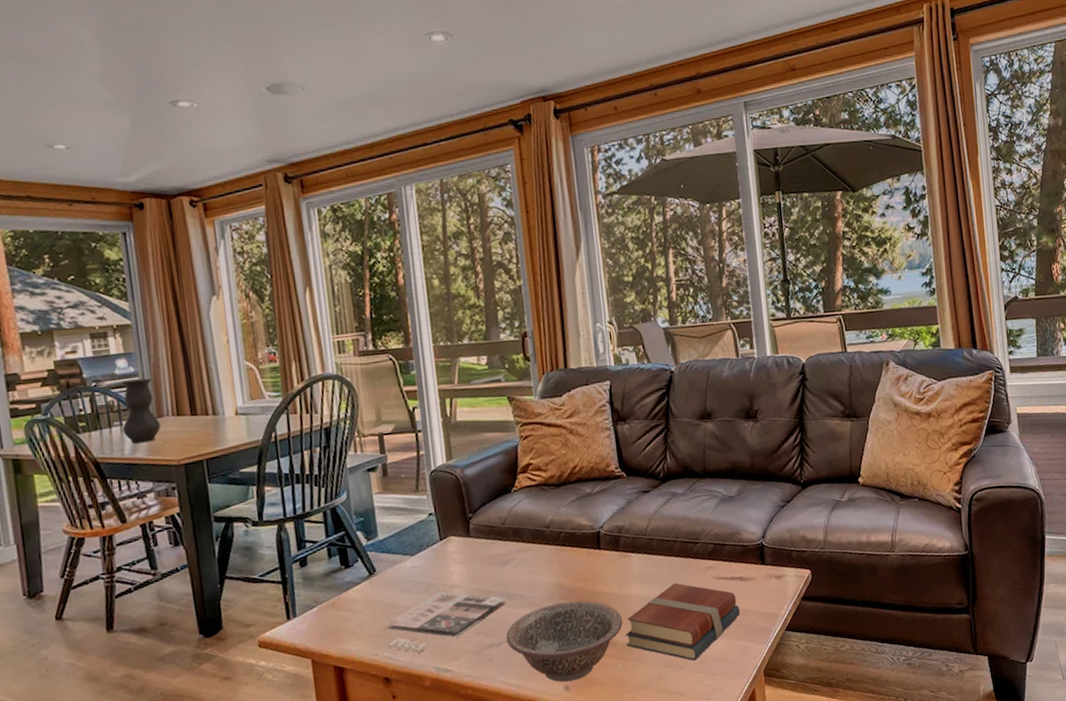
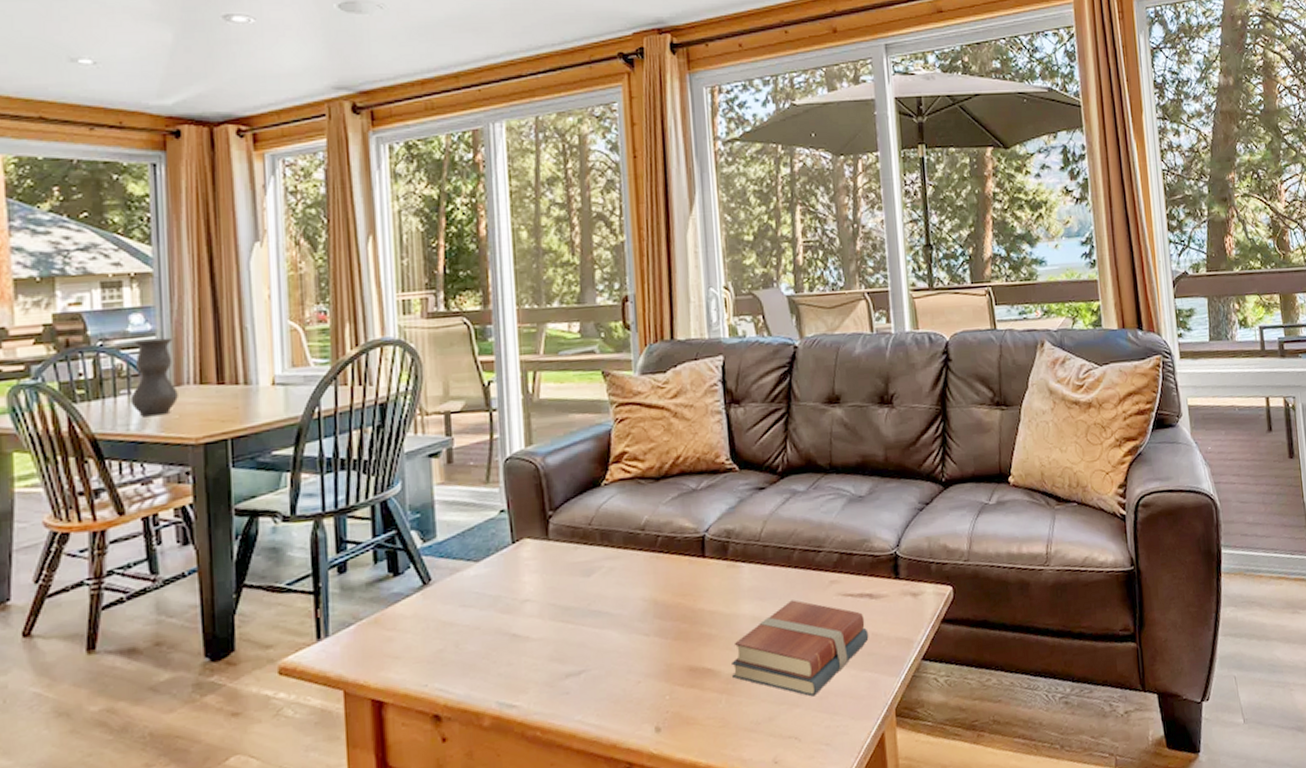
magazine: present [385,591,506,653] -> none [438,607,589,684]
decorative bowl: present [506,600,623,683] -> none [586,620,729,723]

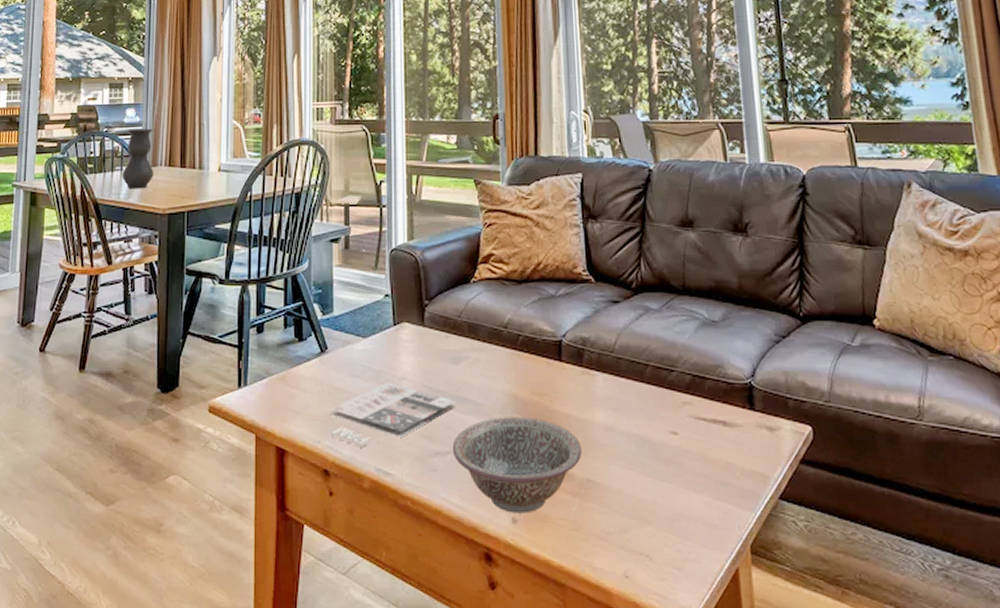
magazine: none [438,607,589,684] -> present [330,382,456,448]
decorative bowl: none [586,620,729,723] -> present [452,417,583,513]
books: present [732,600,869,697] -> none [585,415,722,516]

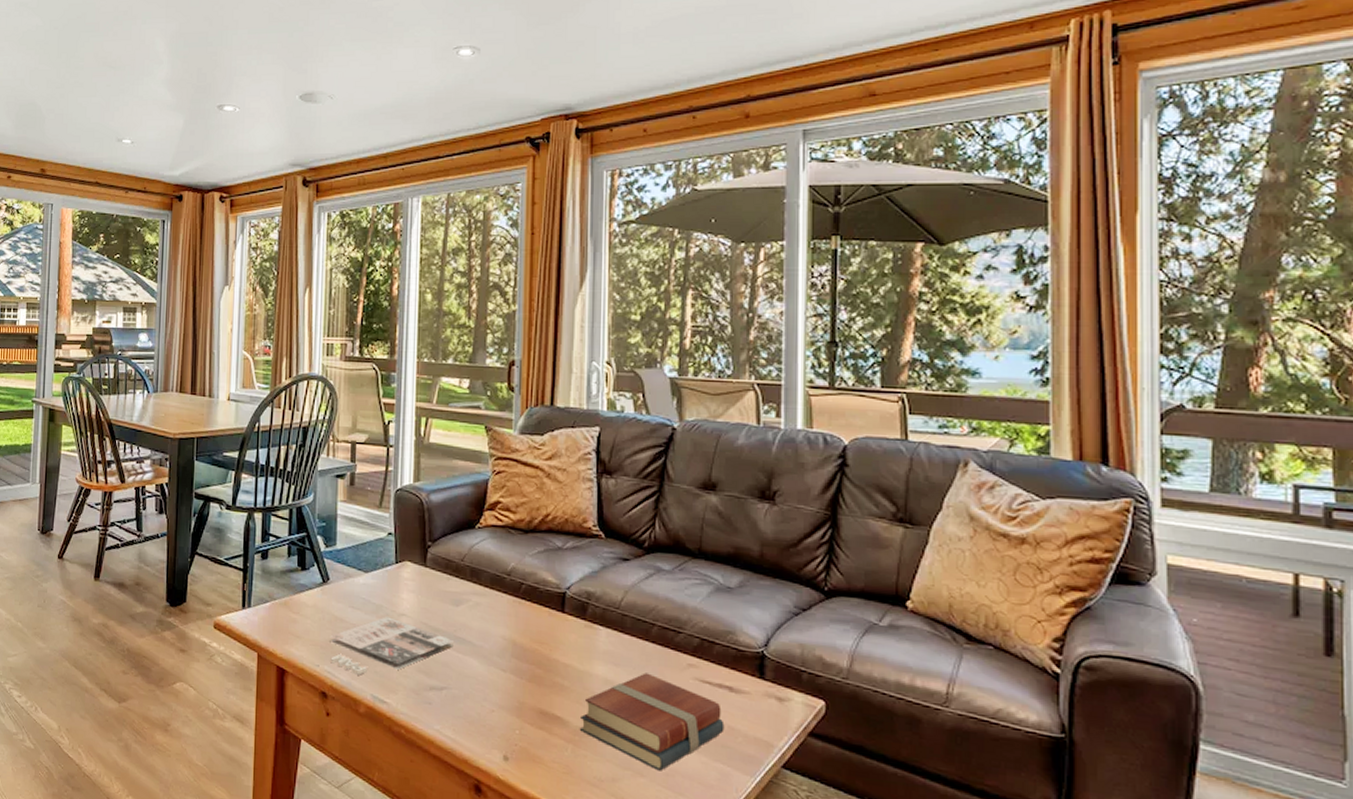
vase: present [122,128,154,189] -> none [134,353,165,413]
decorative bowl: present [452,417,583,513] -> none [448,660,580,753]
books: none [585,415,722,516] -> present [580,672,725,771]

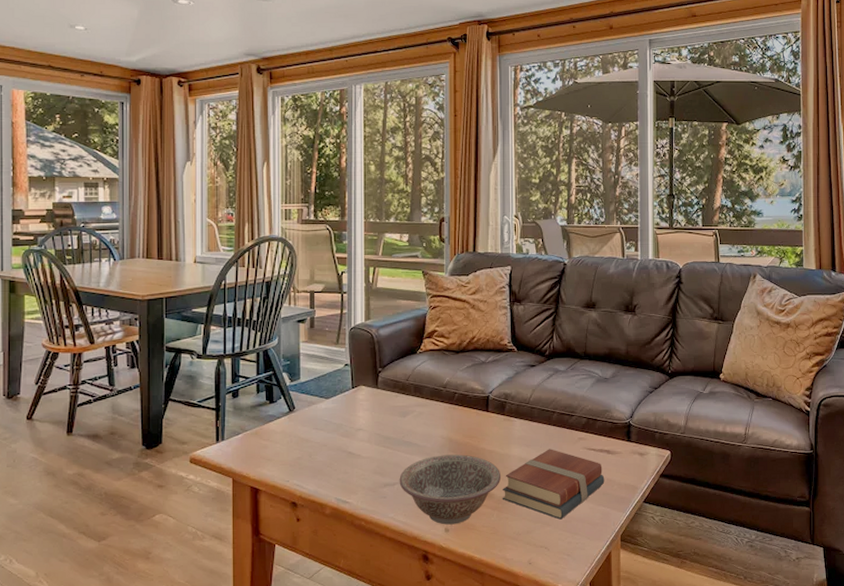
magazine: present [330,616,454,675] -> none [297,433,402,484]
decorative bowl: none [448,660,580,753] -> present [399,454,502,525]

